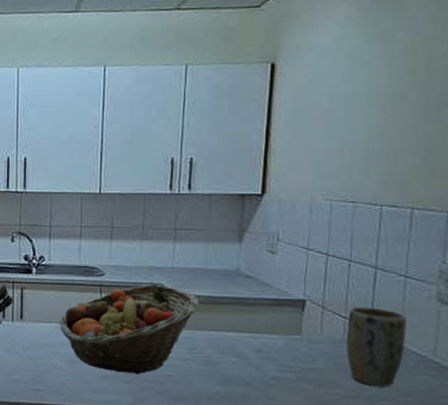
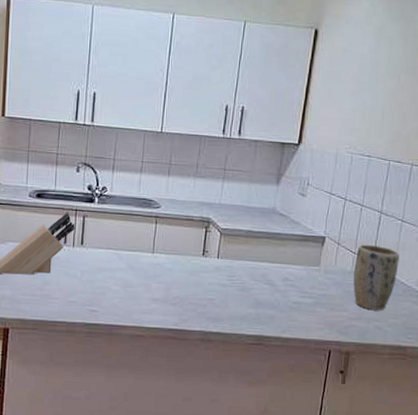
fruit basket: present [60,284,200,375] -> none [117,218,241,298]

